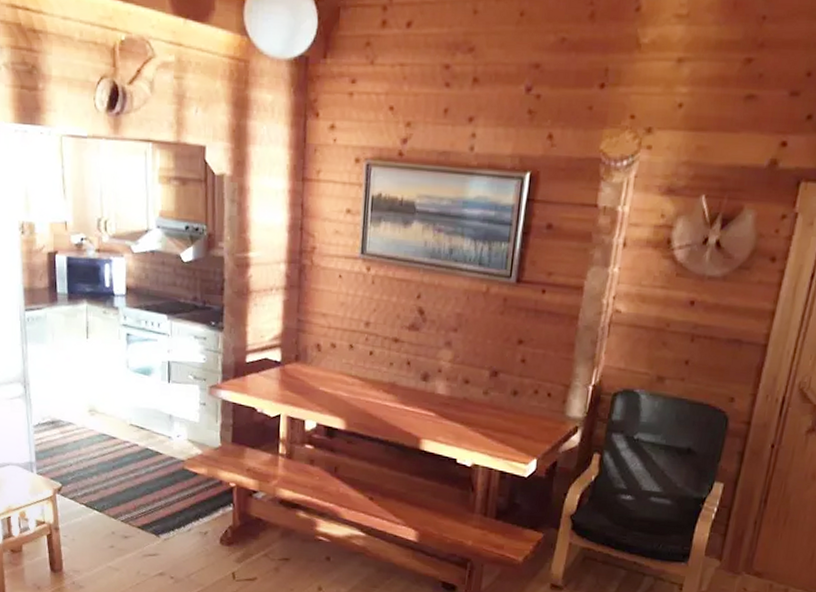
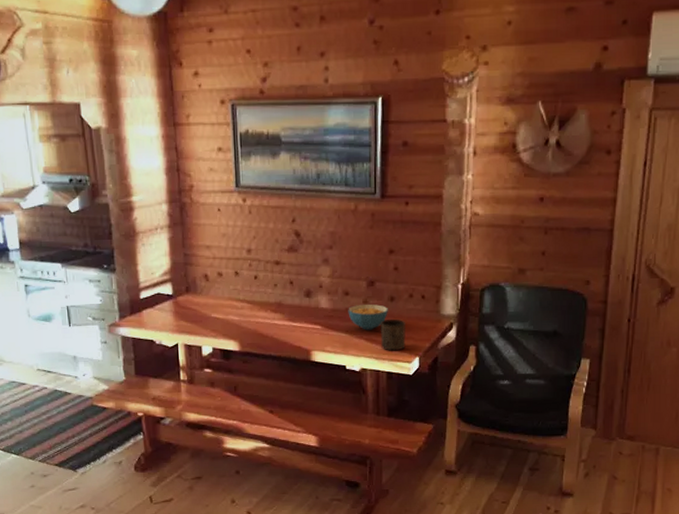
cereal bowl: none [465,395,510,424] -> present [348,304,388,330]
cup: none [497,414,527,450] -> present [381,318,406,351]

